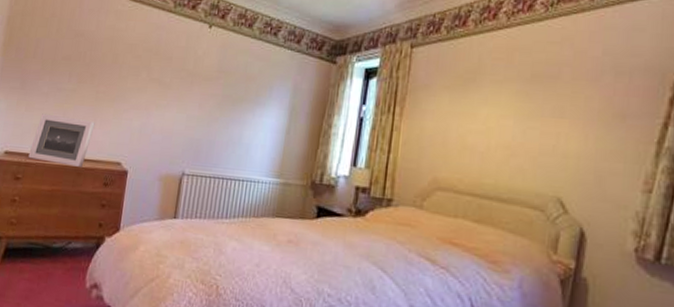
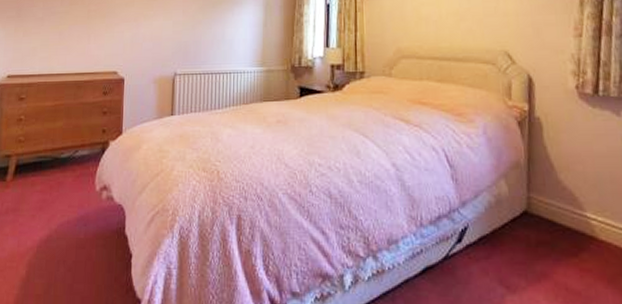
picture frame: present [28,113,95,168] -> none [30,36,90,82]

